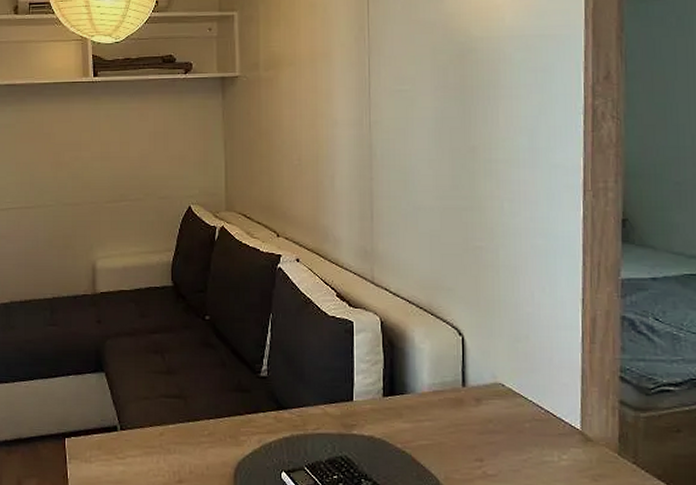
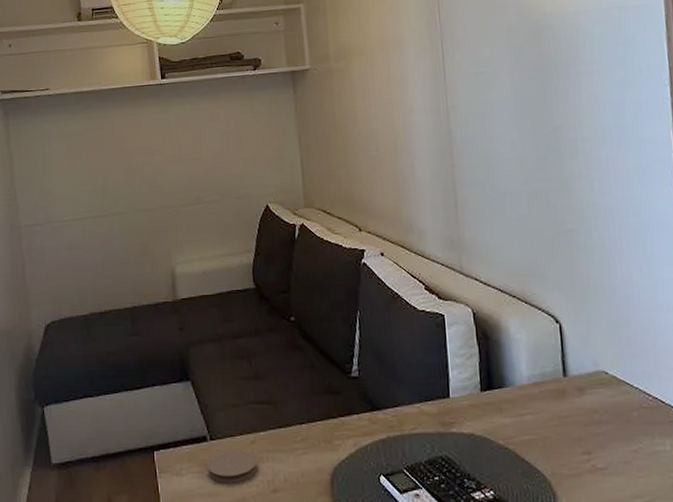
coaster: none [115,440,165,472] -> present [206,450,258,483]

